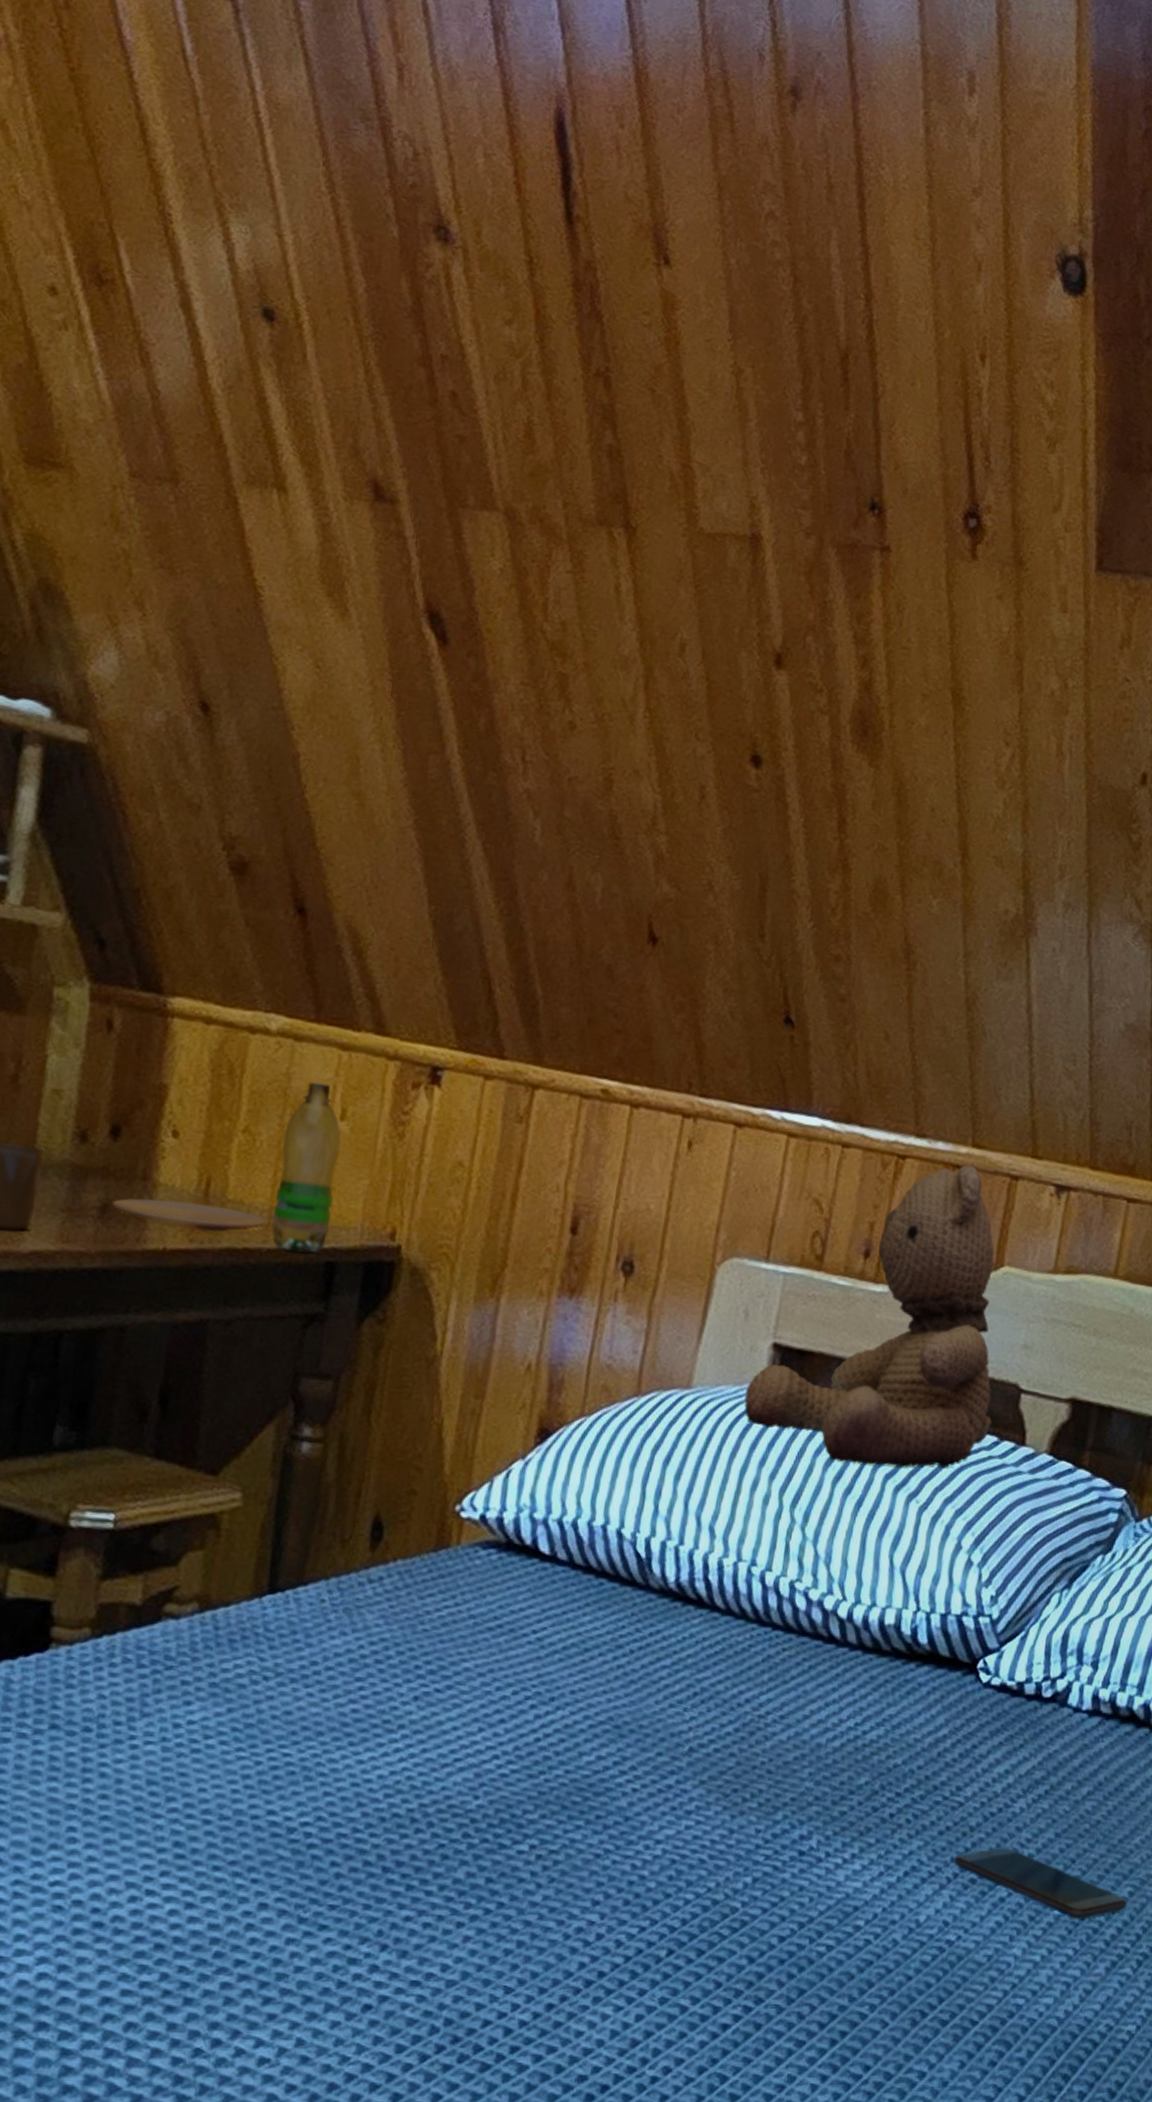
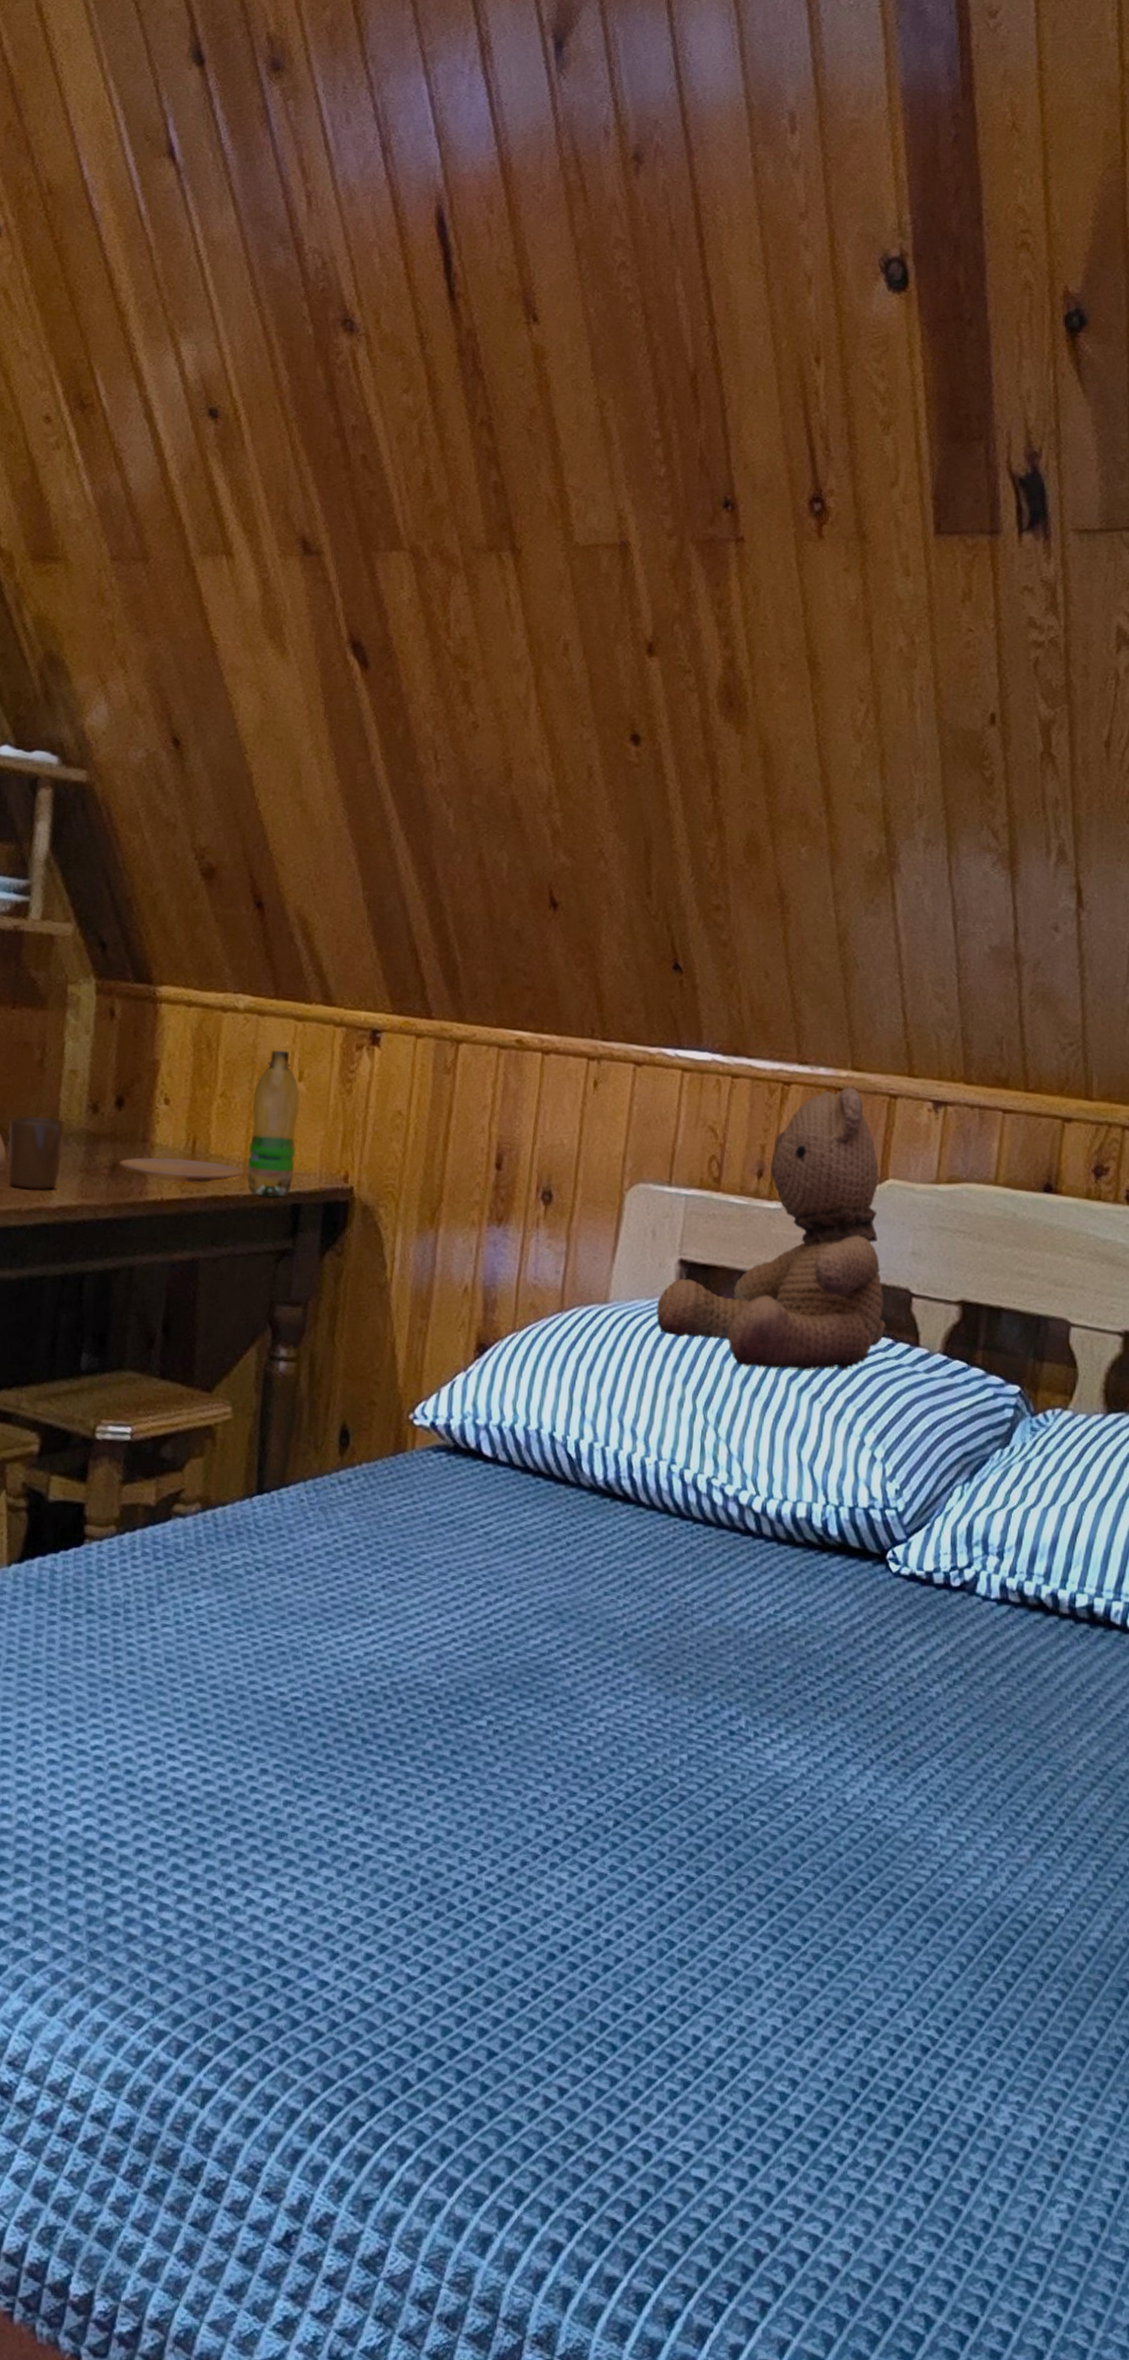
smartphone: present [953,1847,1128,1919] -> none [875,1730,1049,1802]

